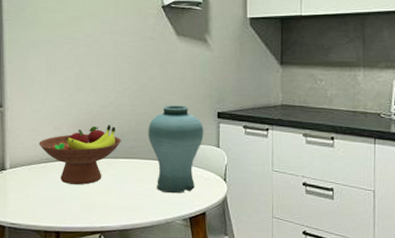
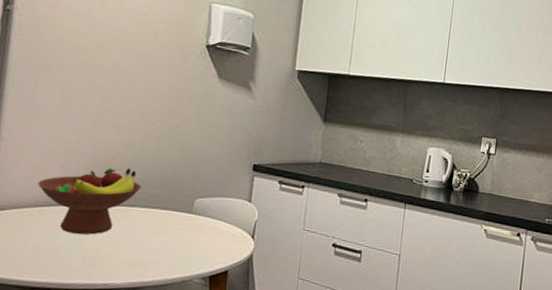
vase: present [148,105,204,194] -> none [173,152,237,250]

